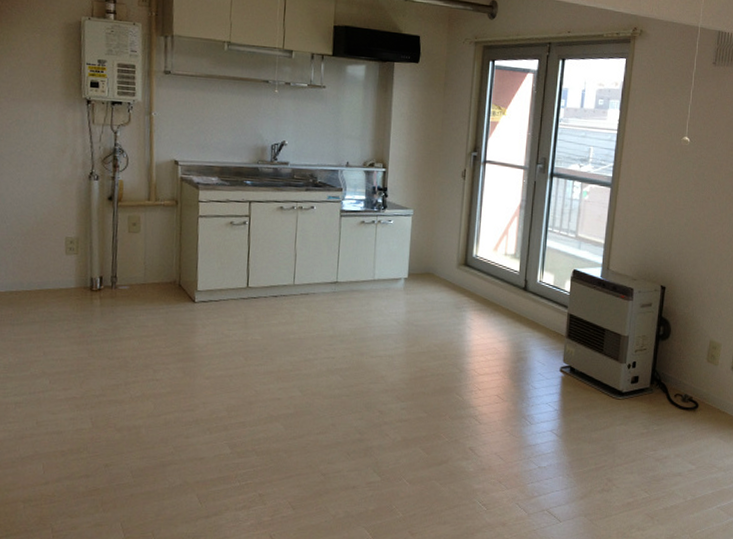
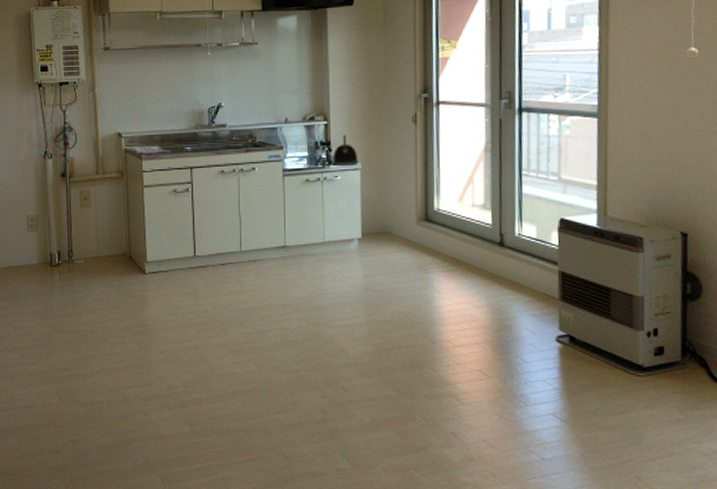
kettle: none [387,182,411,213] -> present [332,134,359,167]

